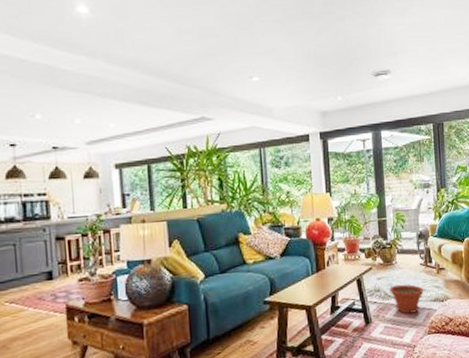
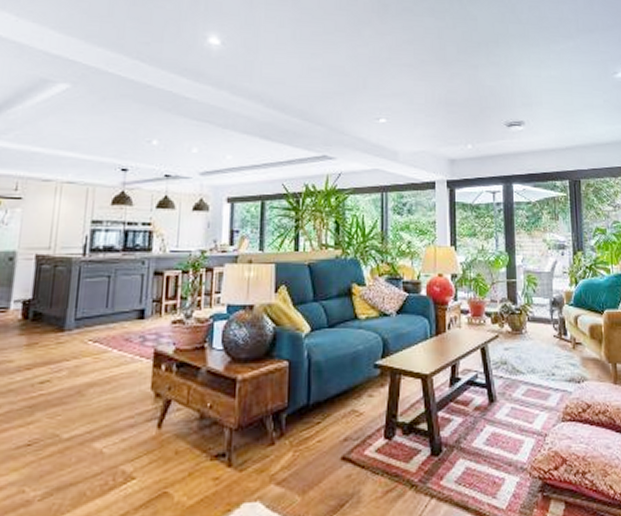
plant pot: present [389,284,424,314] -> none [518,358,558,394]

